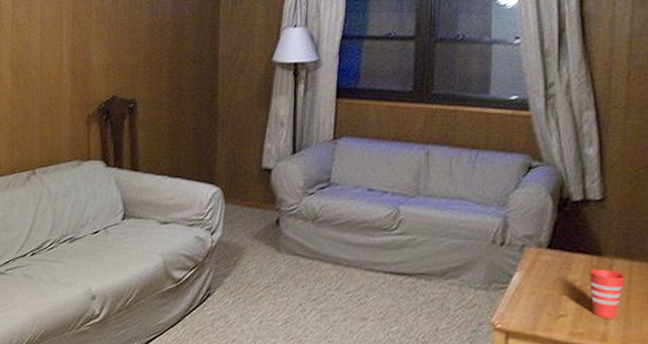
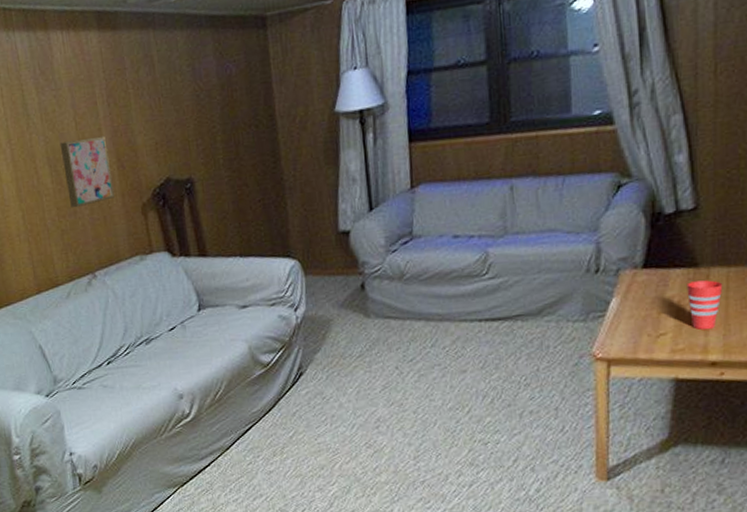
wall art: none [23,51,66,110] -> present [59,135,115,209]

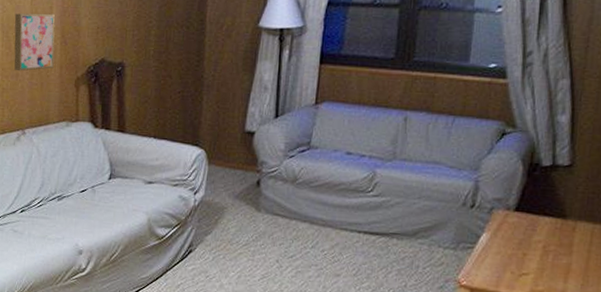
cup: present [686,280,723,330] -> none [552,231,587,278]

